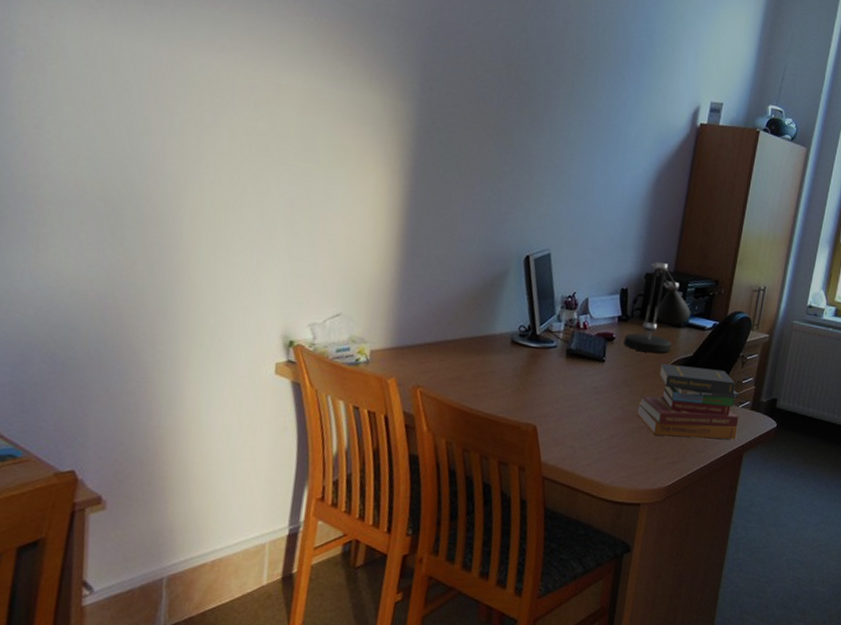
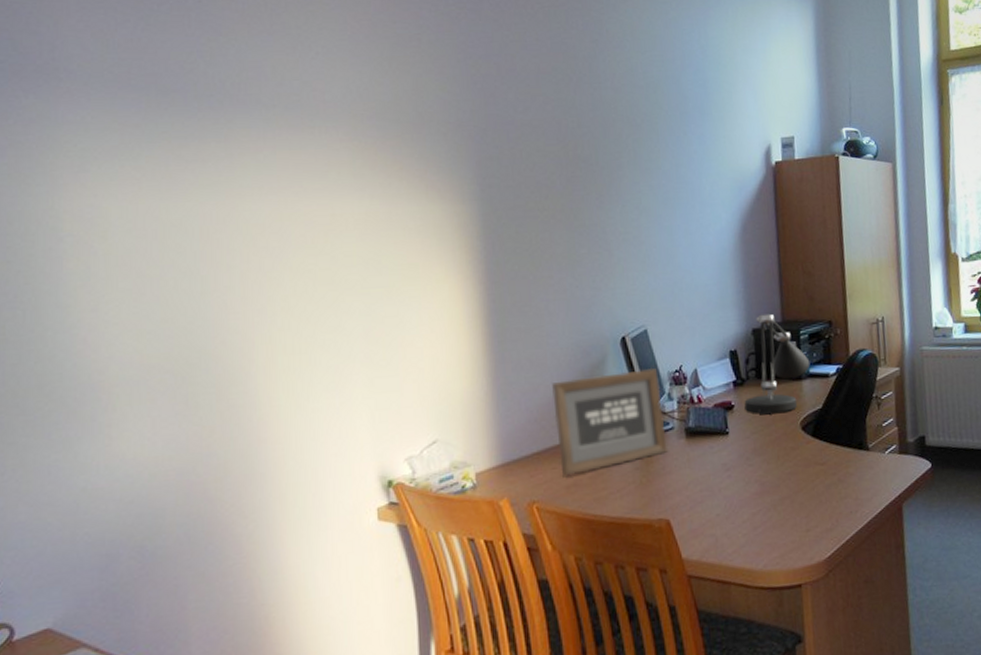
picture frame: none [449,284,553,370] -> present [552,367,667,476]
books: present [637,363,740,440] -> none [775,416,890,503]

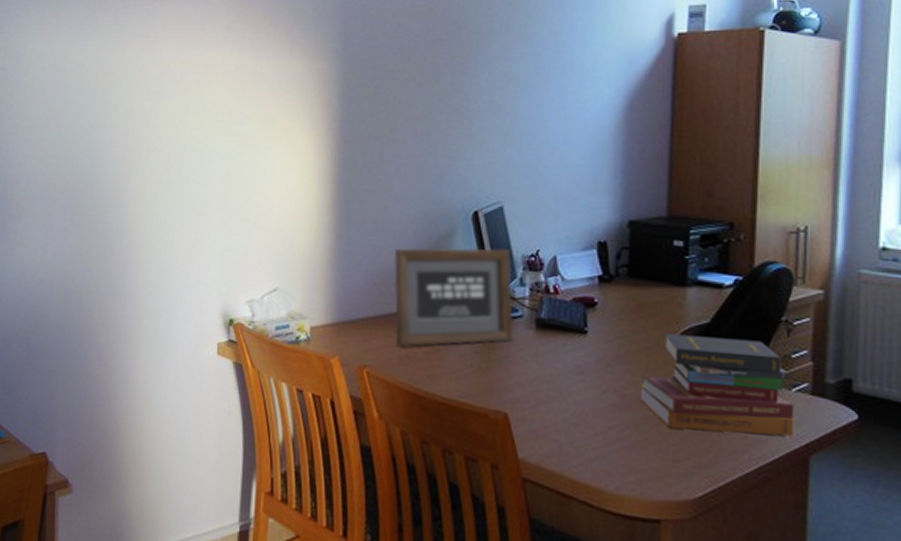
desk lamp: present [744,313,810,415] -> none [610,205,700,321]
books: none [775,416,890,503] -> present [640,333,795,437]

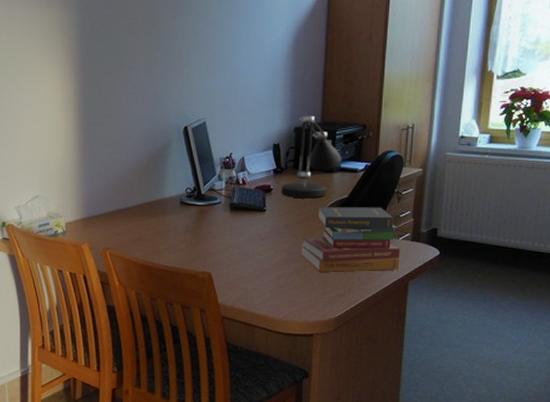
picture frame: present [394,247,513,347] -> none [127,153,214,232]
desk lamp: none [610,205,700,321] -> present [281,115,342,199]

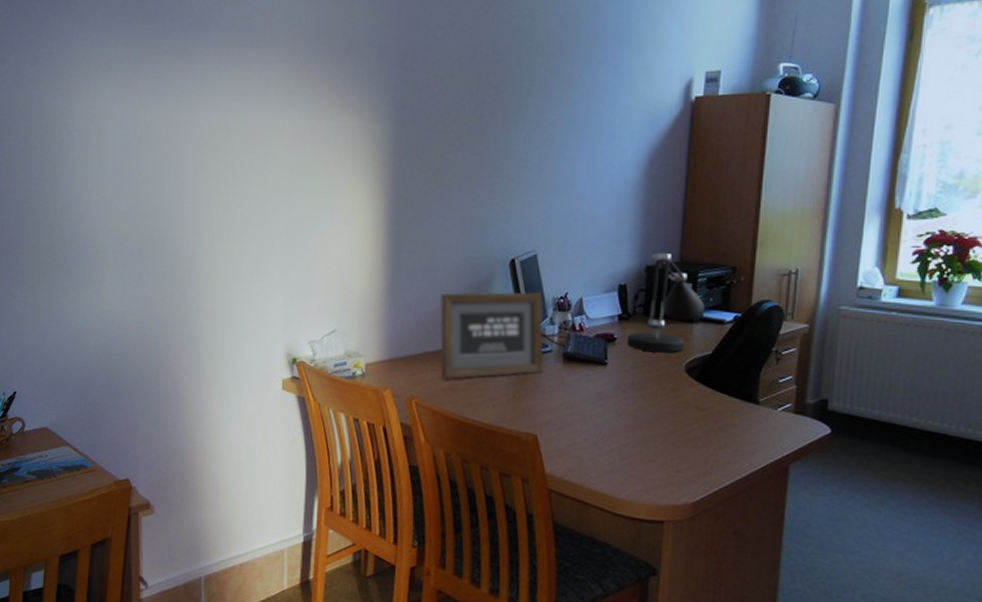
picture frame: none [127,153,214,232] -> present [440,291,544,379]
books: present [301,207,400,272] -> none [650,364,779,449]

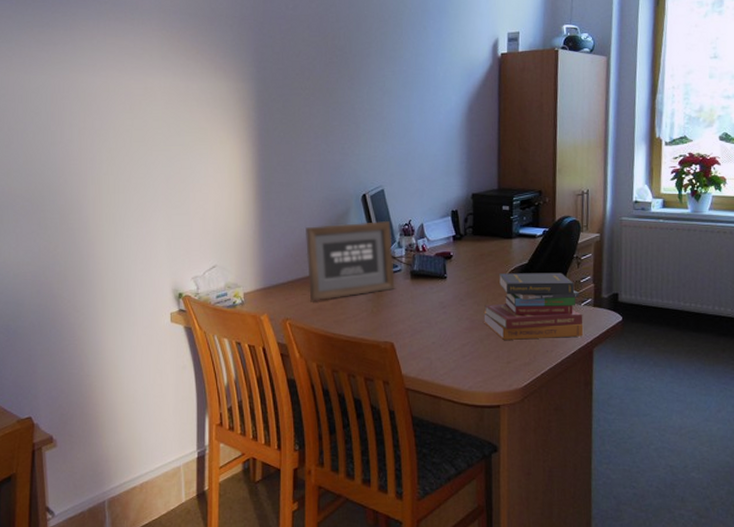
desk lamp: present [627,252,705,353] -> none [461,182,520,265]
books: none [650,364,779,449] -> present [483,272,584,340]

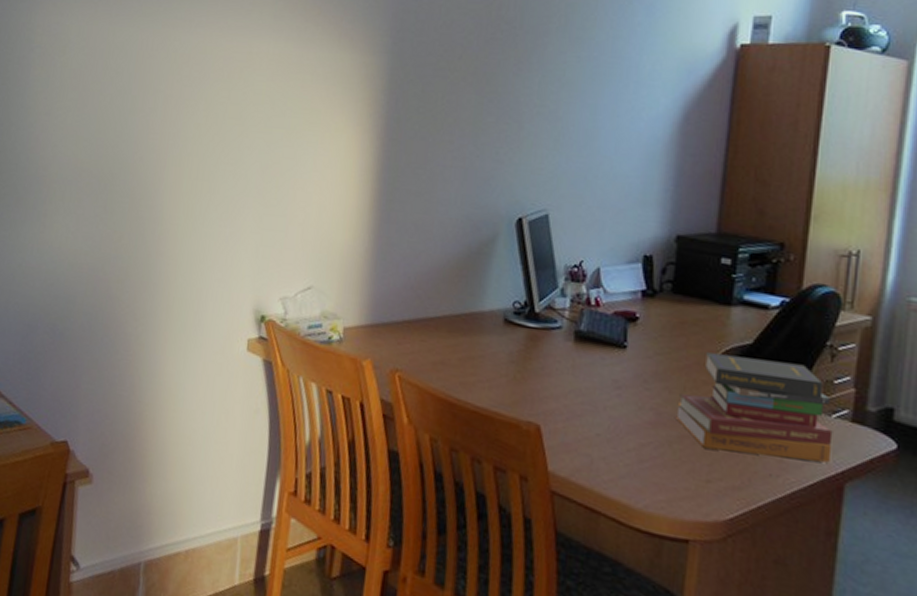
picture frame: present [306,220,395,301] -> none [430,252,554,354]

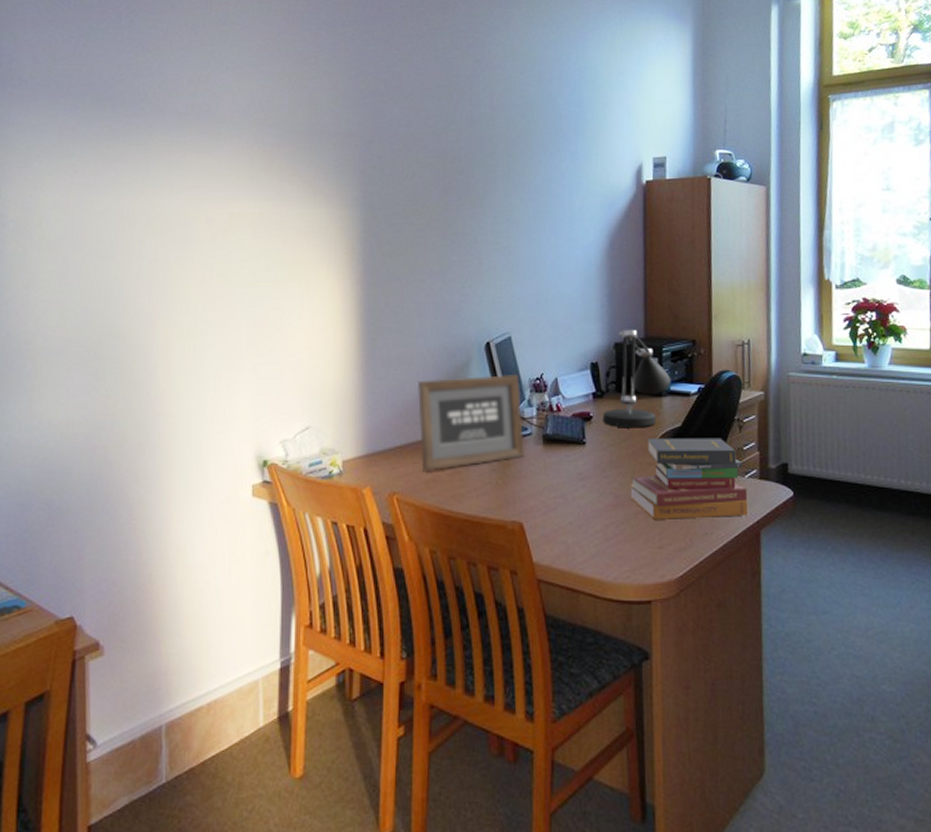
picture frame: none [430,252,554,354] -> present [418,373,524,471]
desk lamp: none [651,220,746,340] -> present [602,329,672,428]

